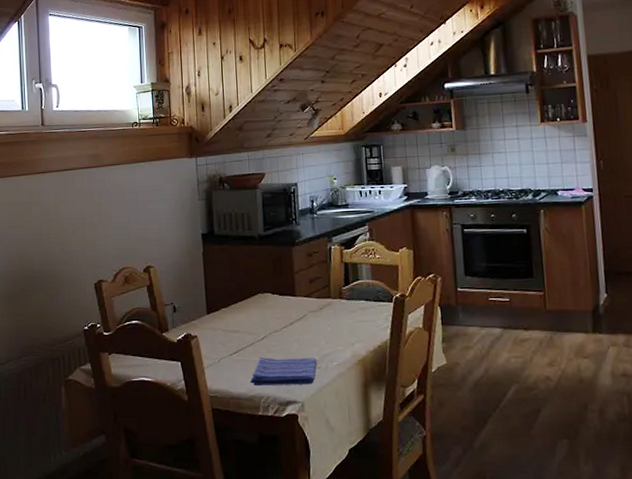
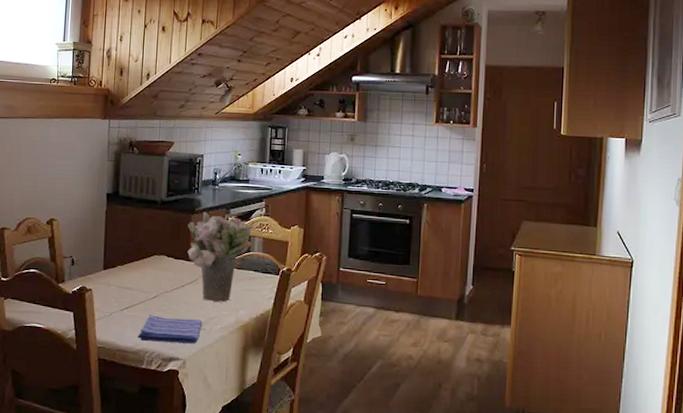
flower bouquet: none [289,243,360,338] -> present [187,212,254,303]

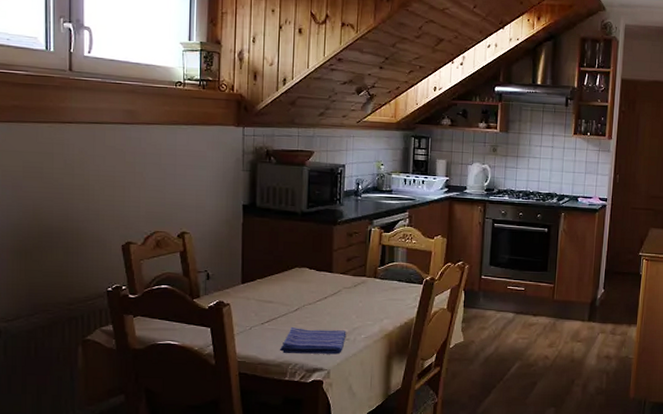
flower bouquet: present [187,212,254,303] -> none [330,223,398,313]

